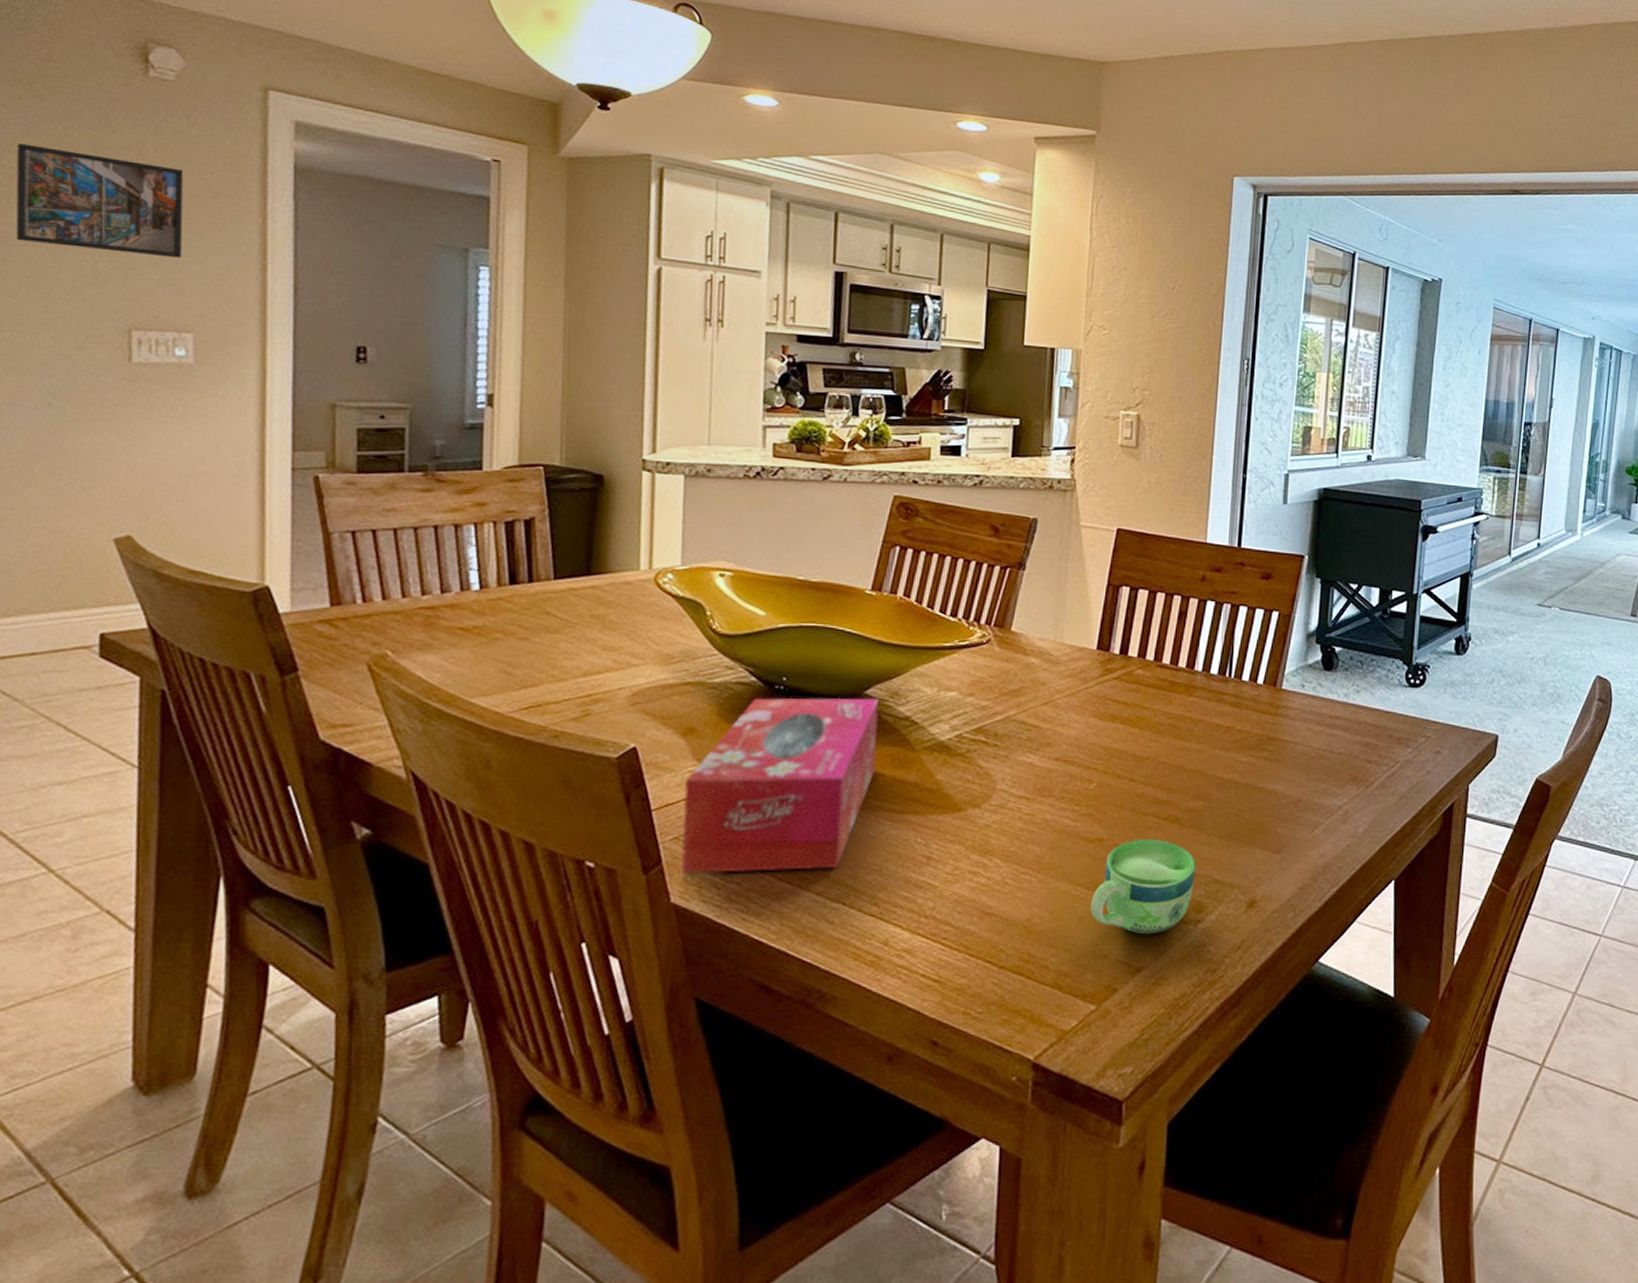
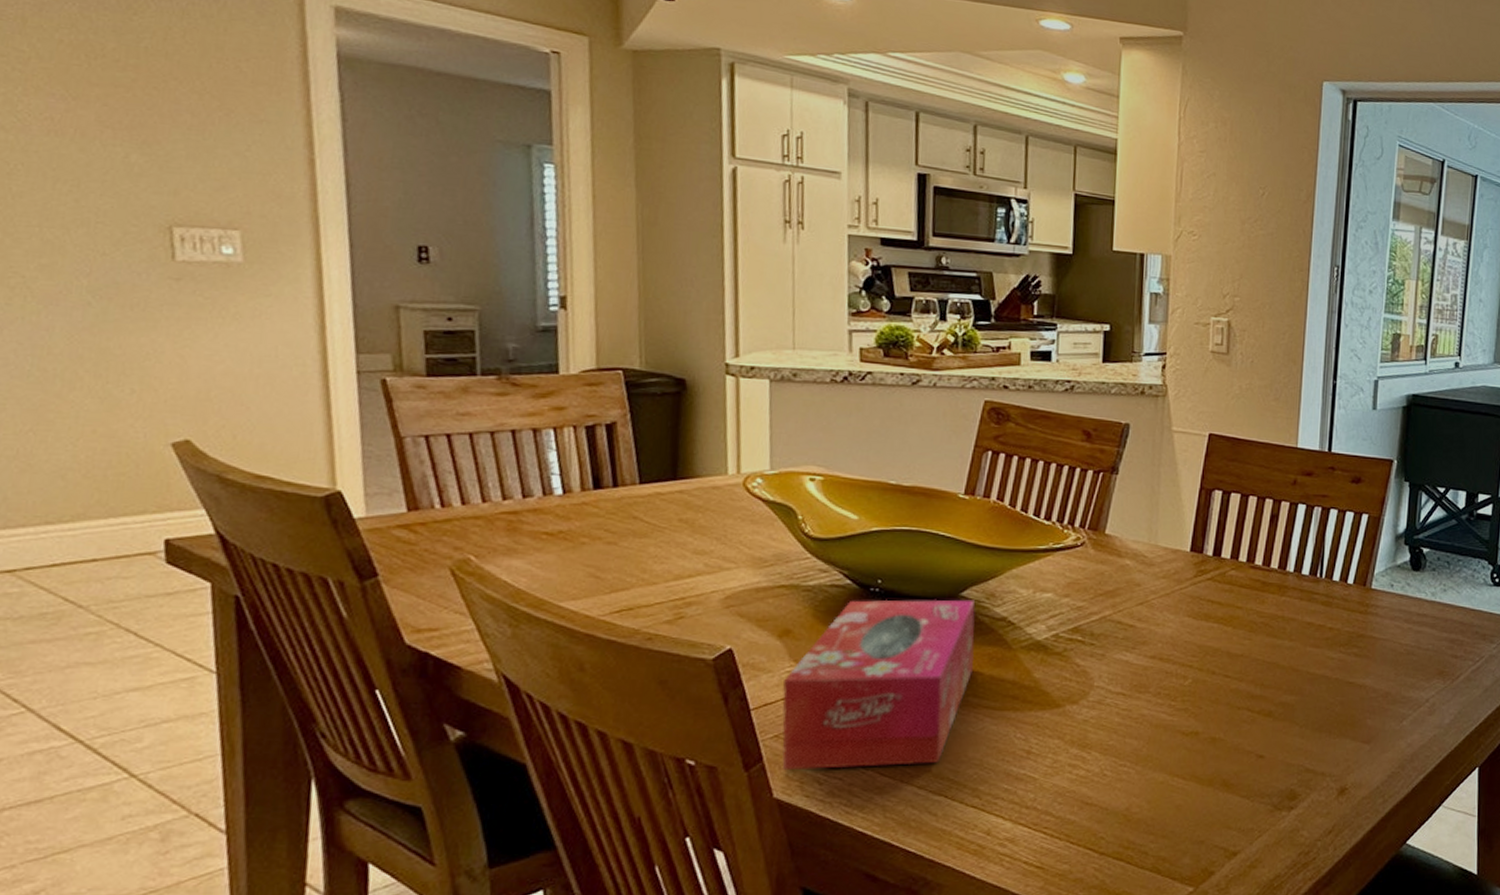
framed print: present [15,143,184,258] -> none [28,25,222,151]
cup: present [1090,838,1197,935] -> none [1187,731,1290,821]

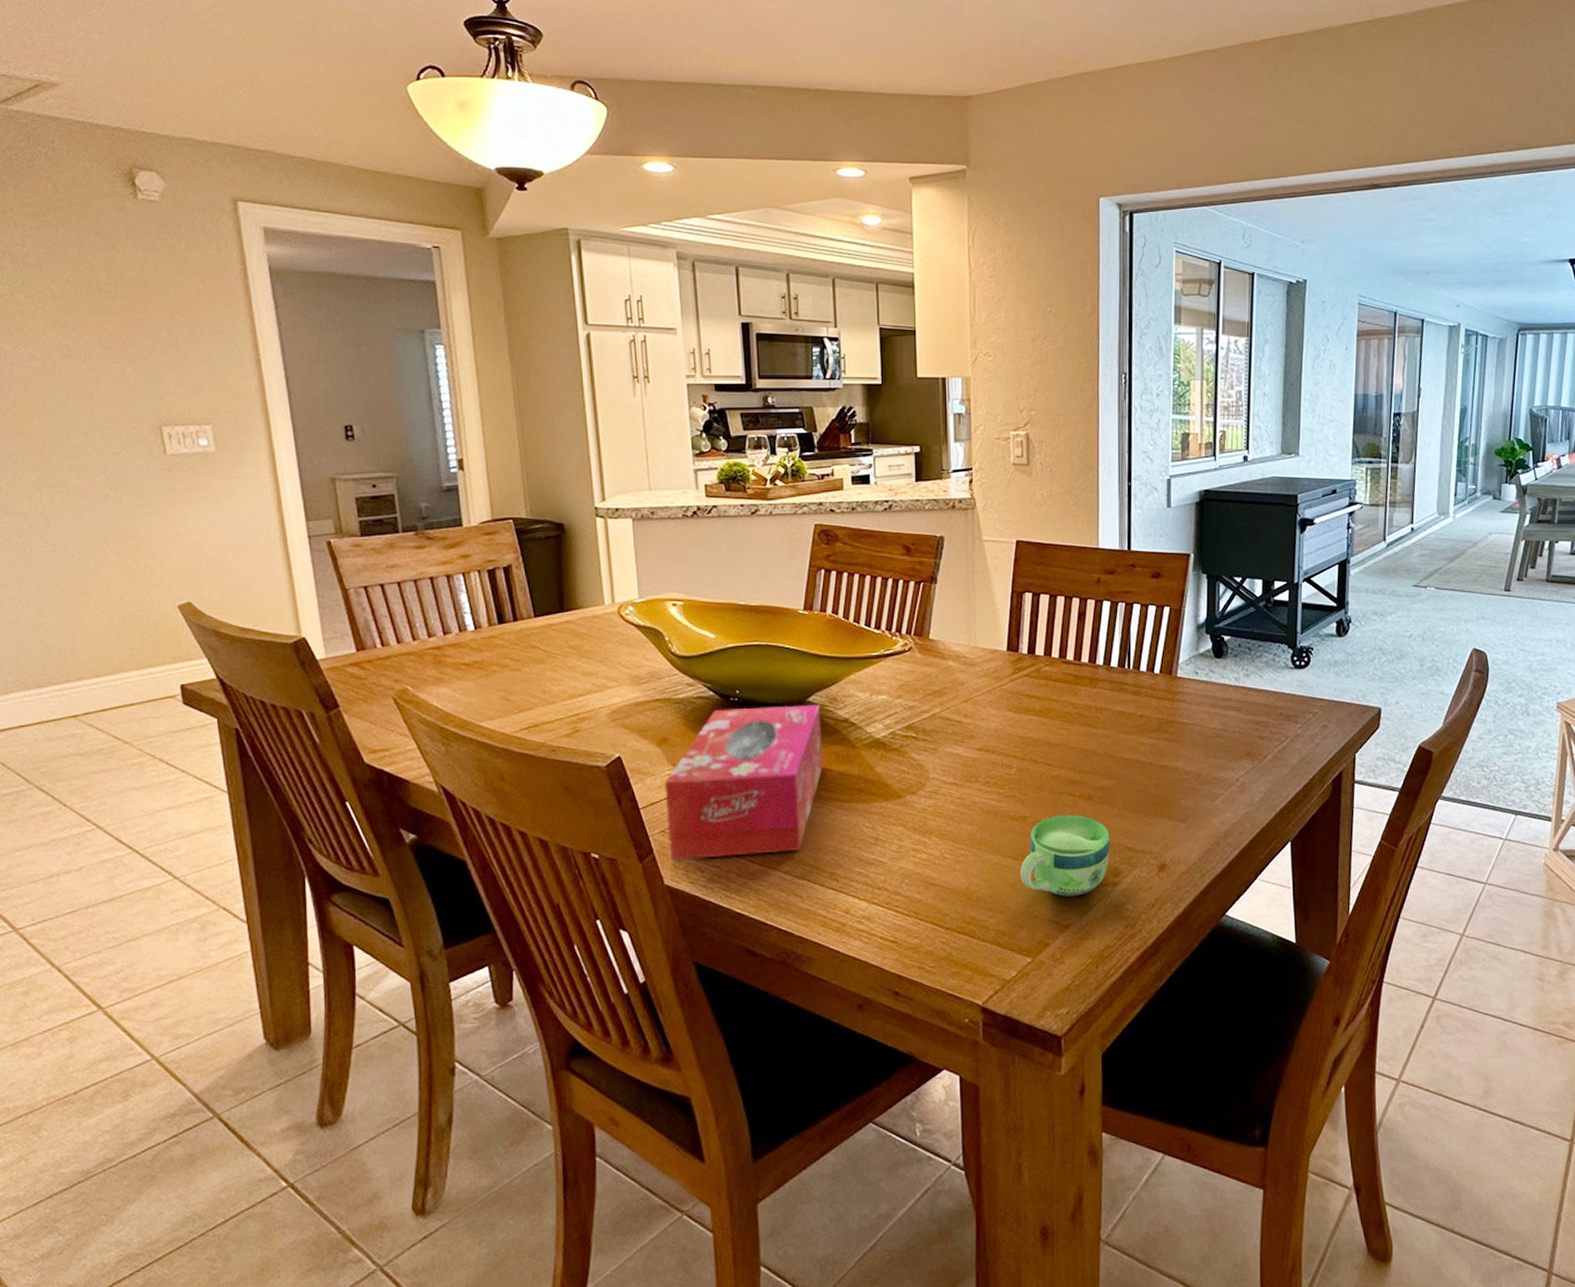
cup: none [1187,731,1290,821] -> present [1020,814,1111,897]

